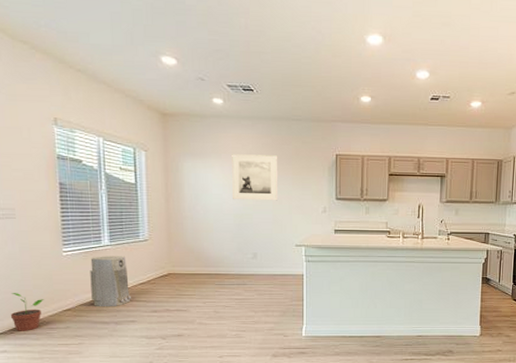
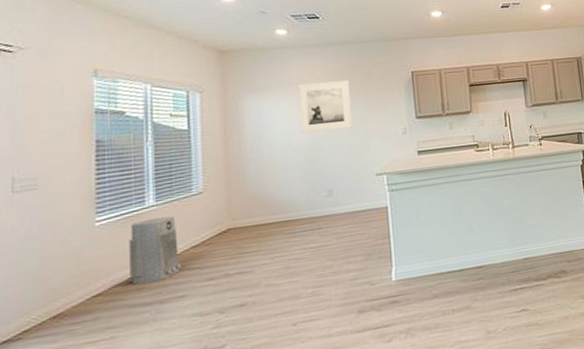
potted plant: present [11,293,44,331] -> none [21,283,67,335]

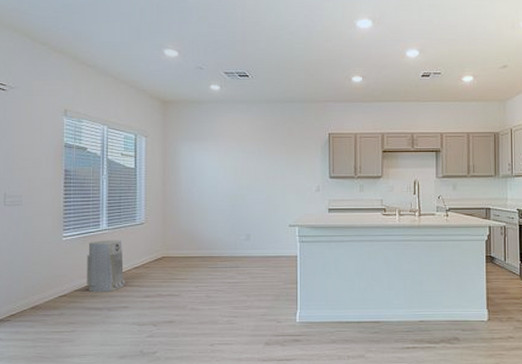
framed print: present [298,80,353,134] -> none [227,136,272,182]

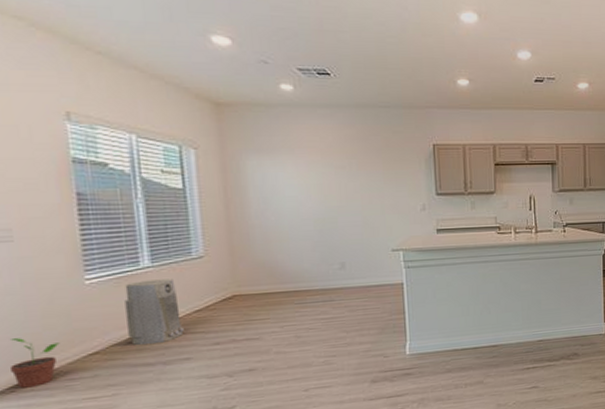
potted plant: none [9,279,41,318] -> present [11,338,60,389]

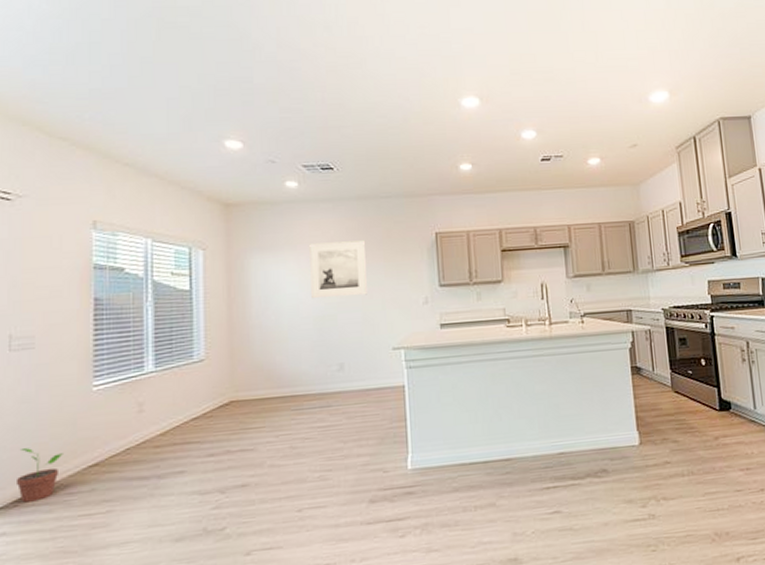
air purifier: present [125,279,184,345] -> none [127,384,180,457]
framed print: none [307,148,368,202] -> present [309,240,369,299]

